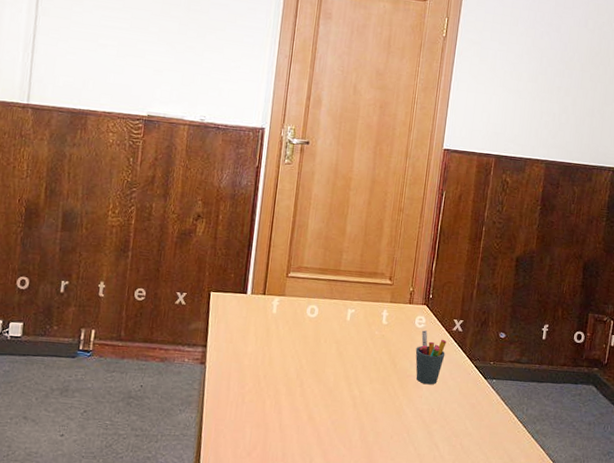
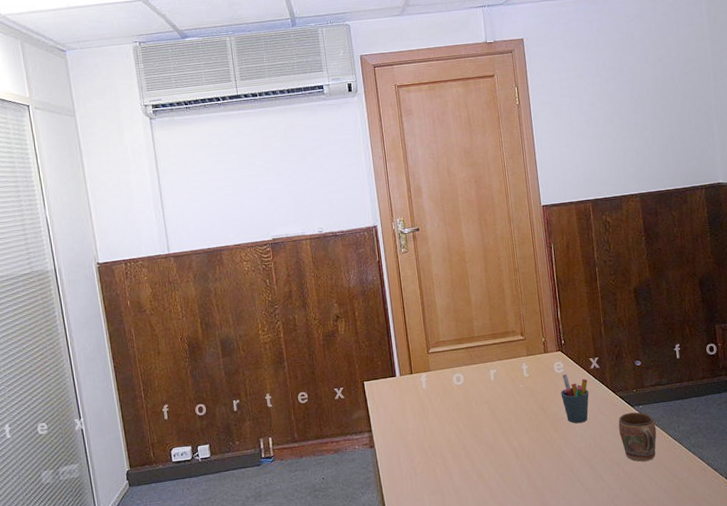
mug: none [466,384,505,439] -> present [618,412,657,462]

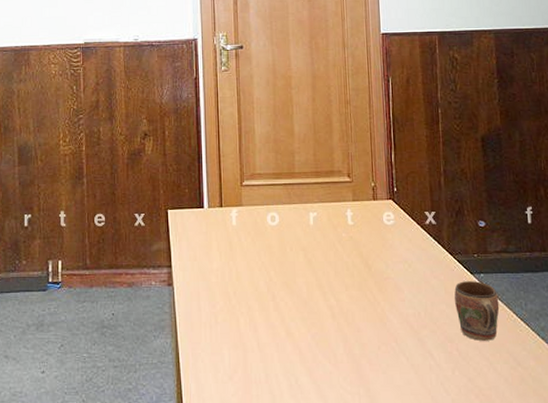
pen holder: present [560,374,589,424] -> none [388,227,422,286]

